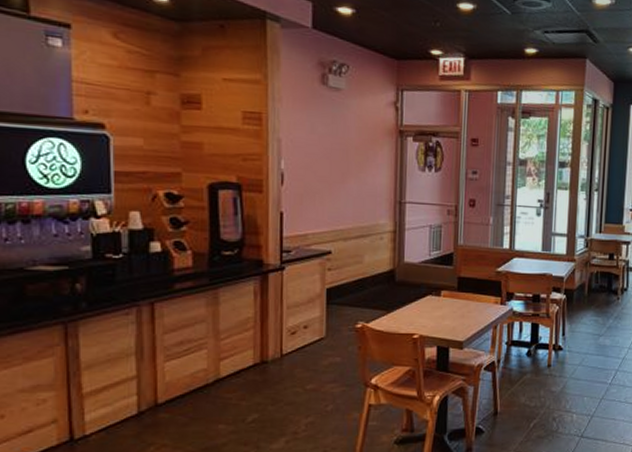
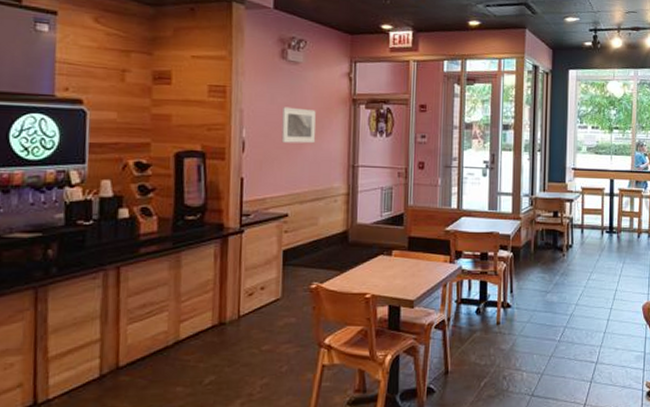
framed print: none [323,137,360,178] -> present [281,107,316,144]

